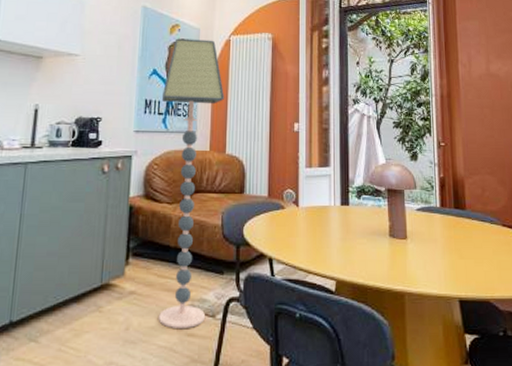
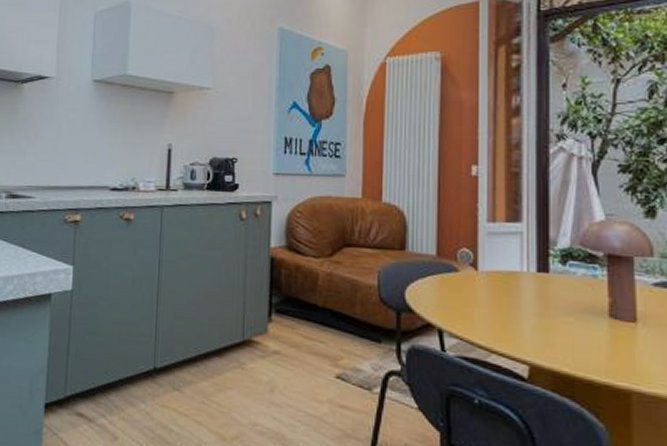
floor lamp: present [158,38,225,330] -> none [303,64,380,400]

